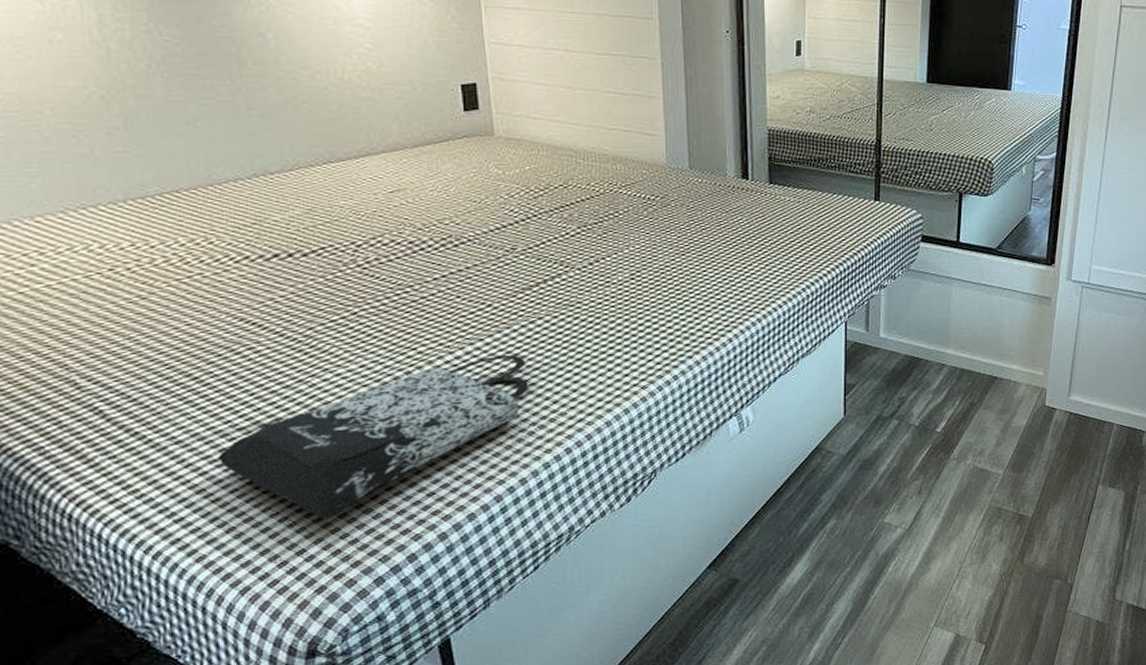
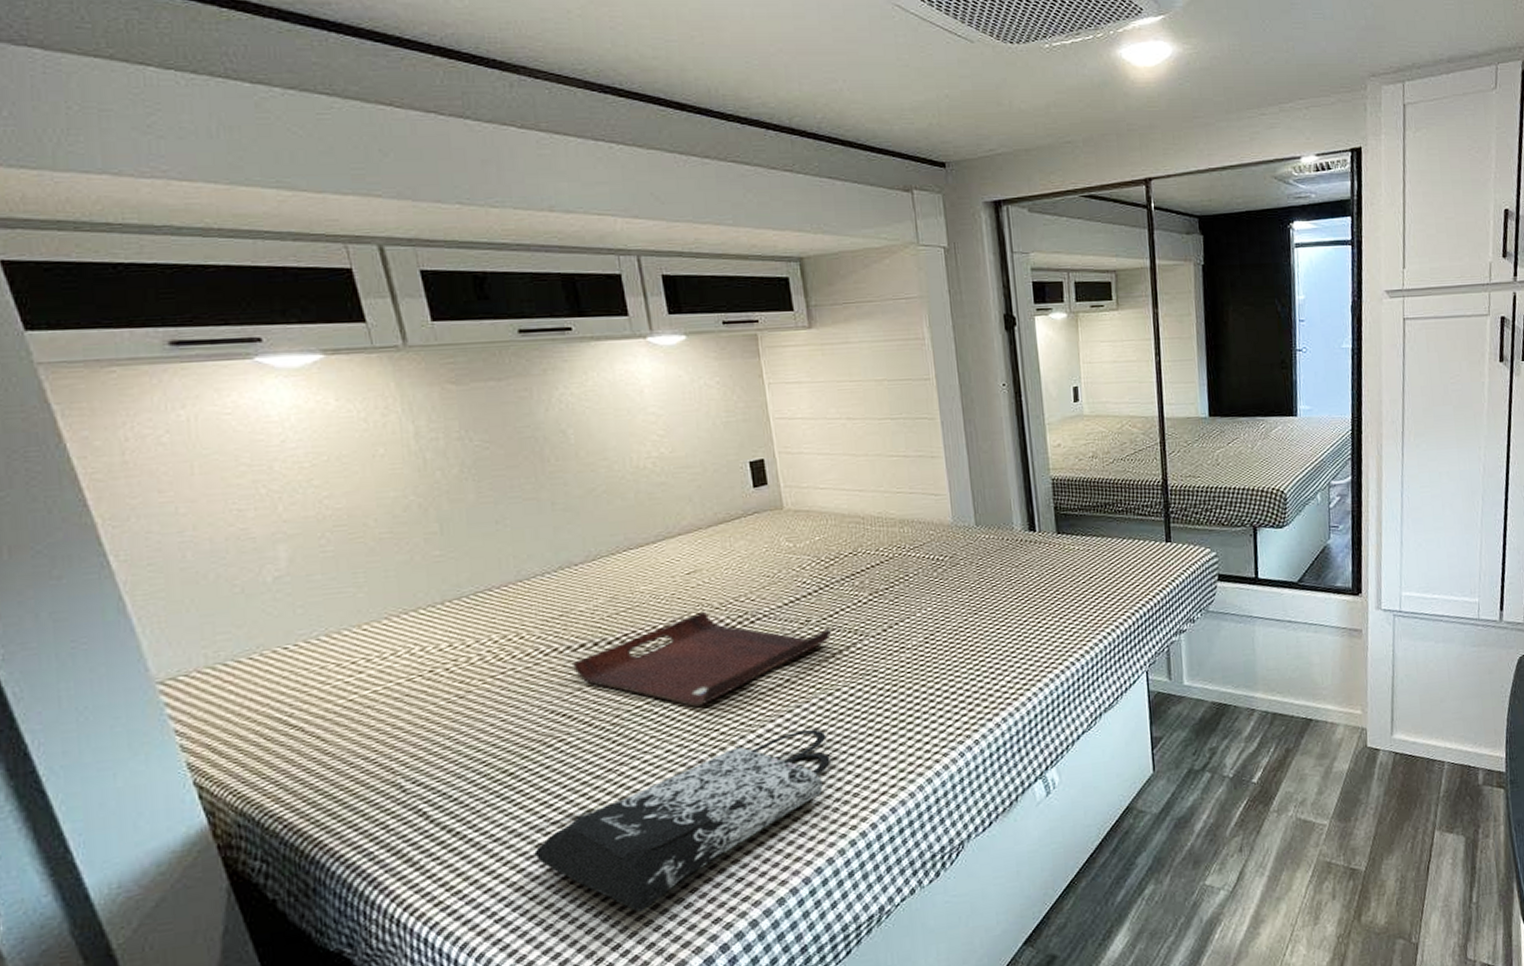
serving tray: none [265,231,536,326] -> present [573,611,831,708]

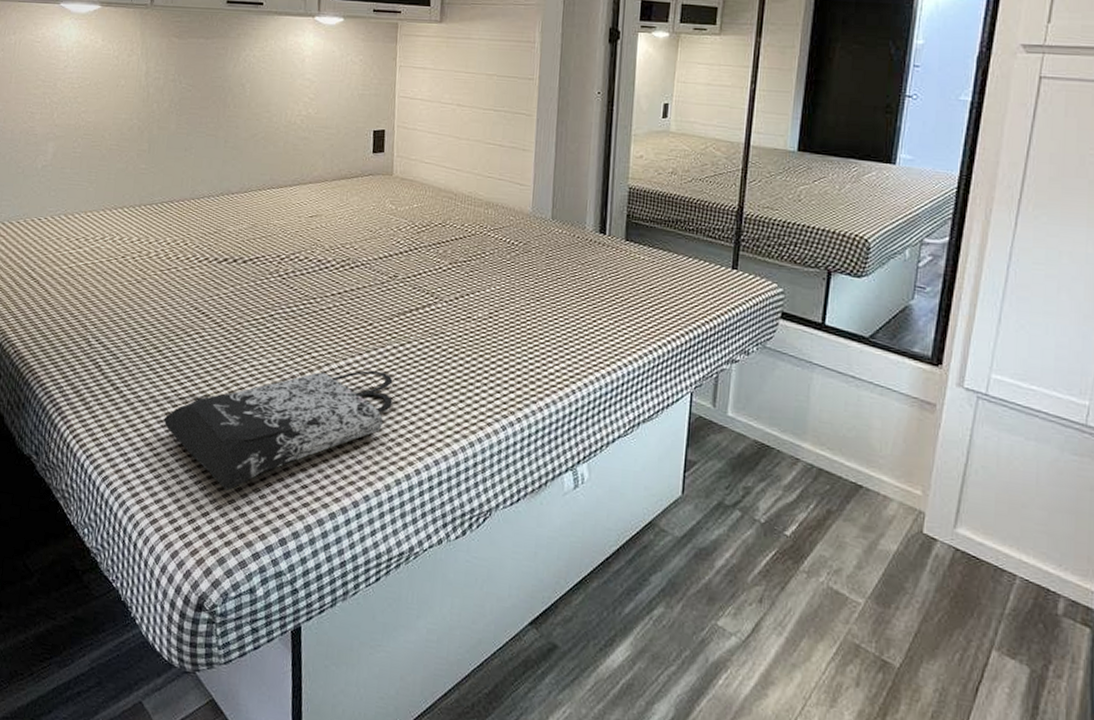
serving tray: present [573,611,831,708] -> none [216,250,412,331]

